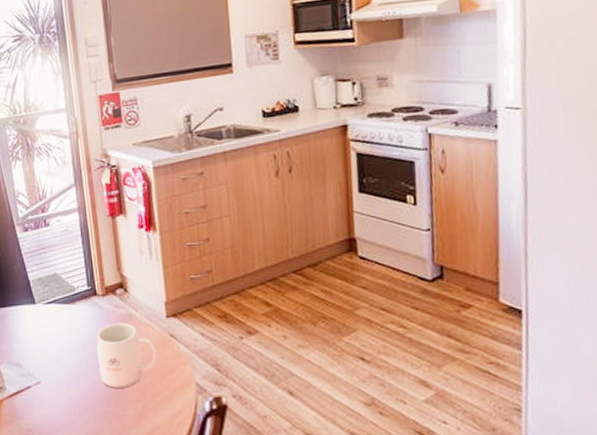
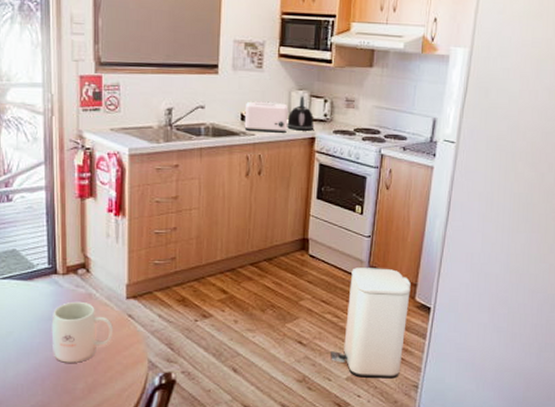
toaster: none [265,92,315,128] -> present [244,102,290,133]
kettle: none [313,82,345,121] -> present [287,96,315,131]
pedal bin: none [399,265,494,401] -> present [329,267,411,379]

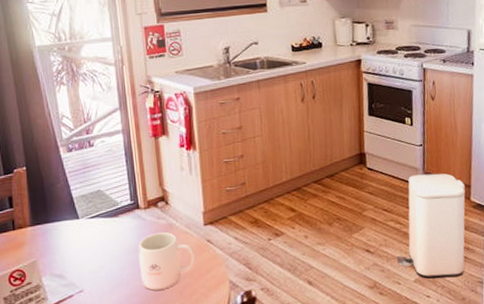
toaster: present [244,102,290,133] -> none [294,32,336,61]
kettle: present [287,96,315,131] -> none [334,23,359,55]

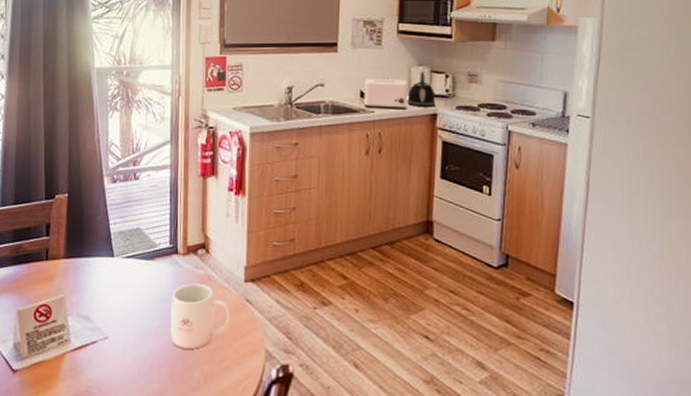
toaster: none [294,32,336,61] -> present [364,79,410,109]
kettle: none [334,23,359,55] -> present [407,72,436,107]
pedal bin: present [396,173,466,279] -> none [460,254,549,385]

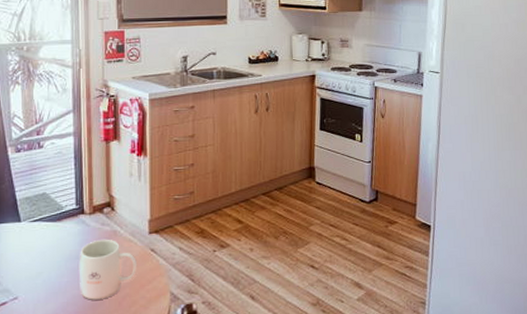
toaster: present [364,79,410,109] -> none [251,46,292,73]
kettle: present [407,72,436,107] -> none [289,39,314,70]

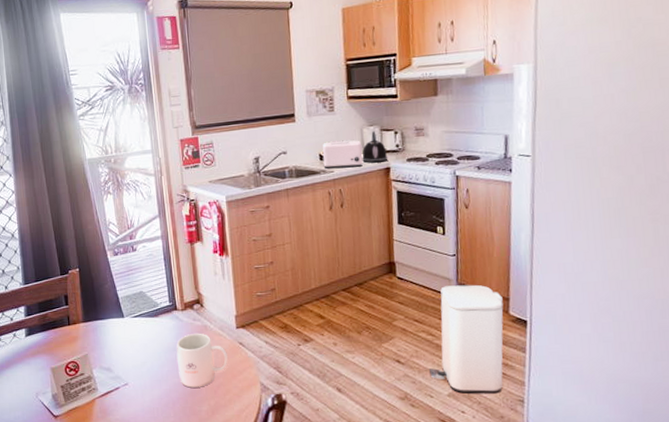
toaster: none [251,46,292,73] -> present [322,140,364,169]
kettle: none [289,39,314,70] -> present [362,131,388,164]
pedal bin: none [340,190,411,298] -> present [428,284,504,394]

